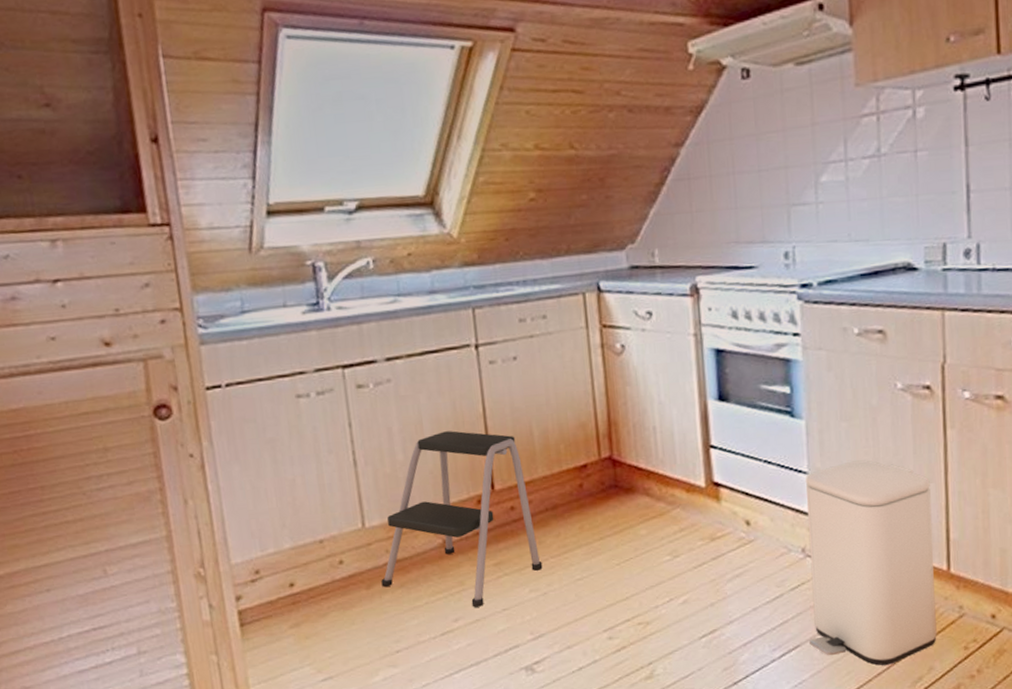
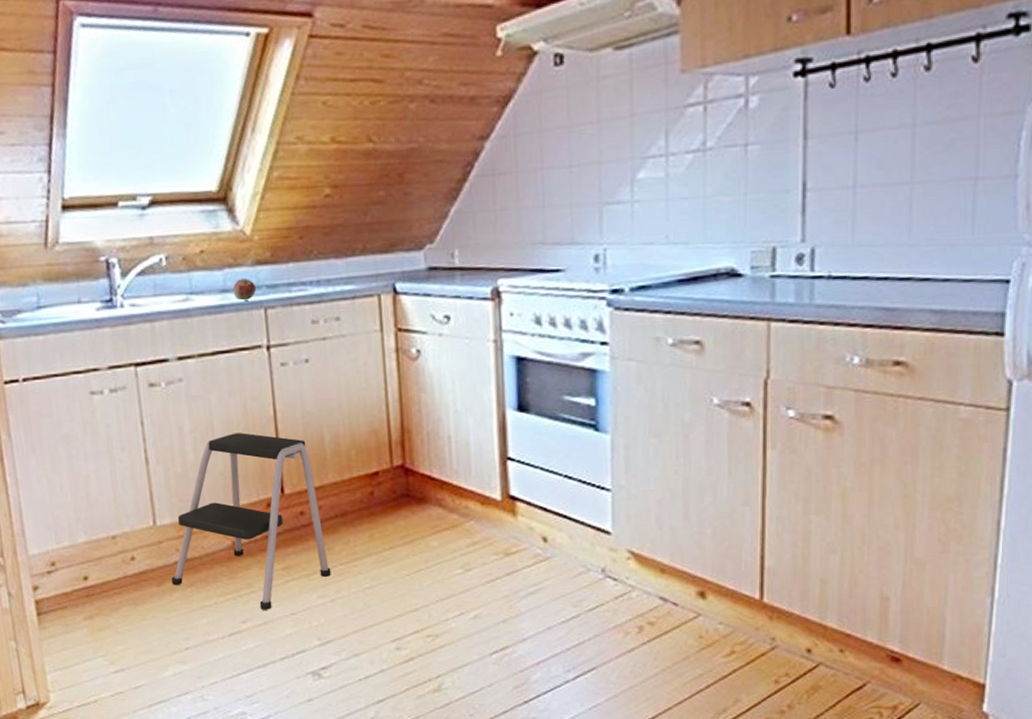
fruit: none [441,280,465,302] -> present [233,279,257,301]
pedal bin: present [805,460,937,665] -> none [605,479,746,694]

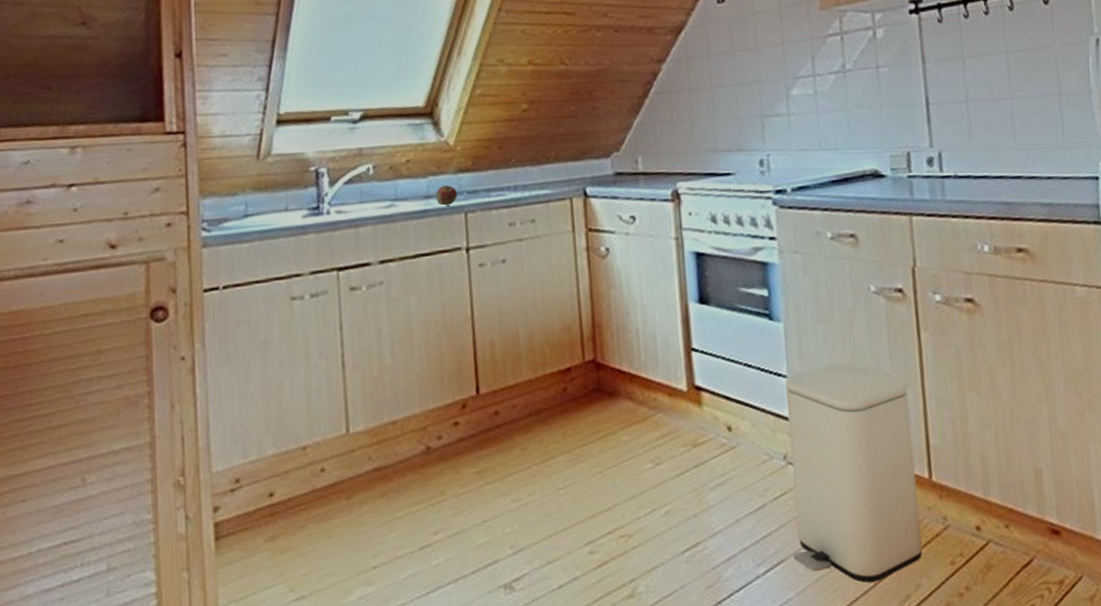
step stool: present [171,433,331,610] -> none [362,333,525,519]
pedal bin: none [605,479,746,694] -> present [784,363,923,582]

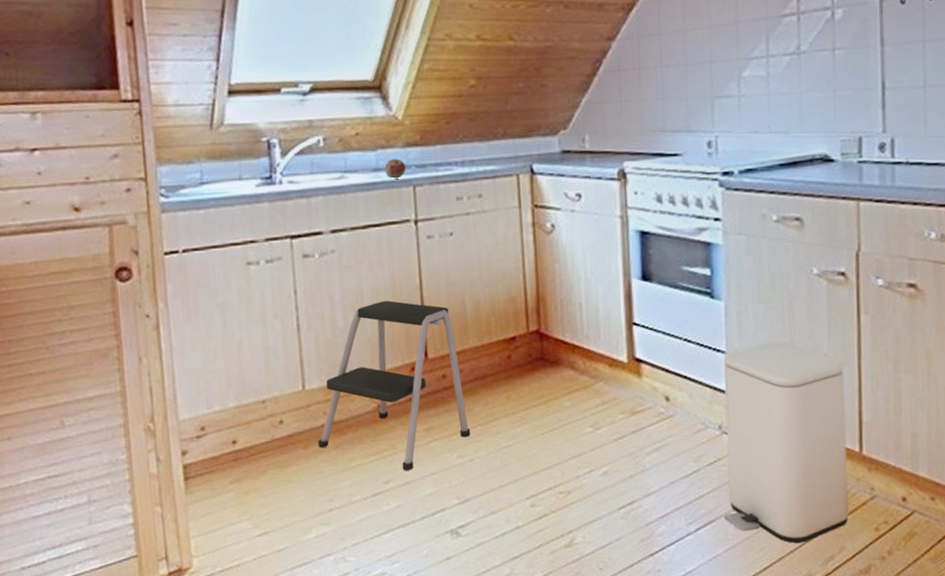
step stool: none [362,333,525,519] -> present [318,300,471,471]

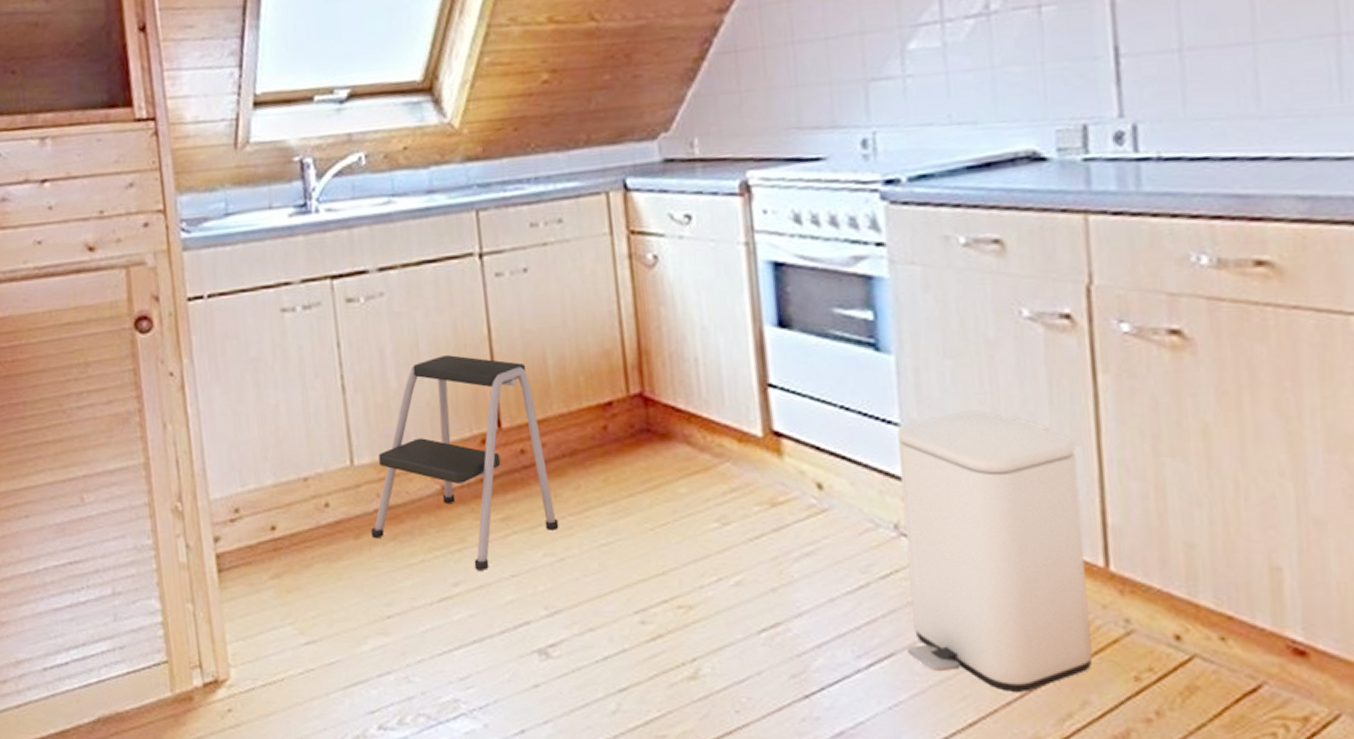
fruit: present [385,159,407,179] -> none [440,177,467,203]

